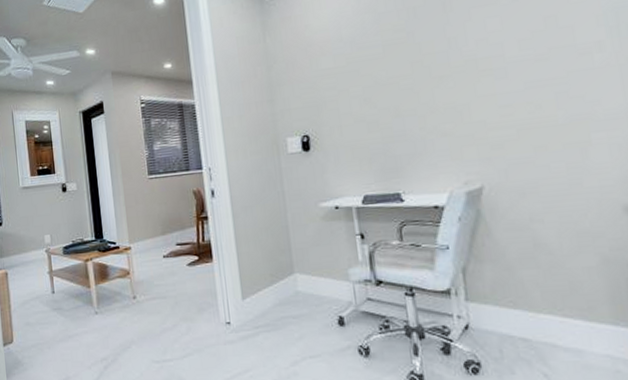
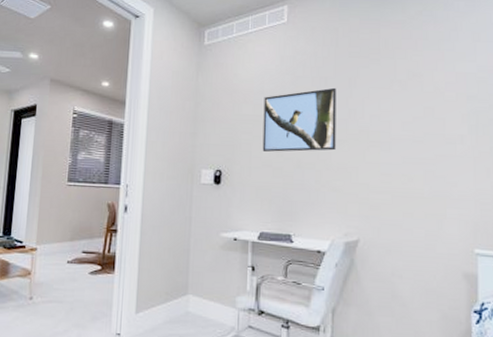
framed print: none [344,16,439,106] -> present [262,87,336,152]

